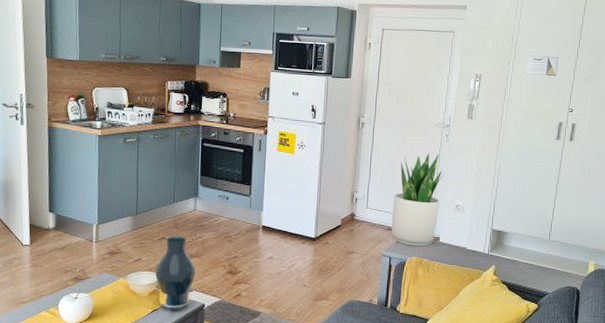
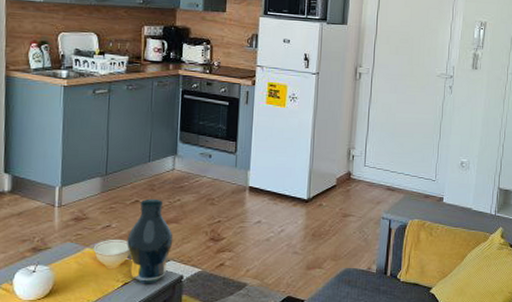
planter: present [391,152,443,247] -> none [390,105,447,208]

